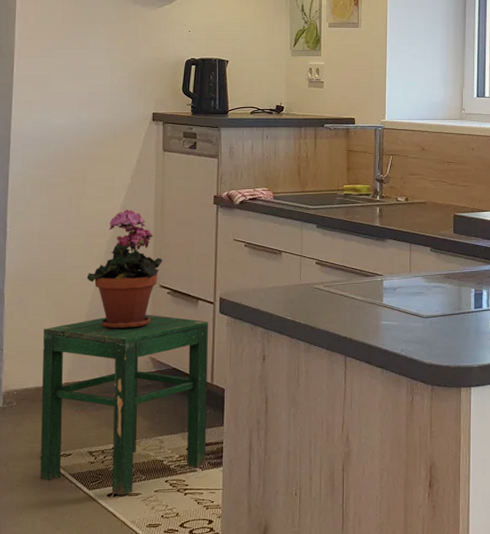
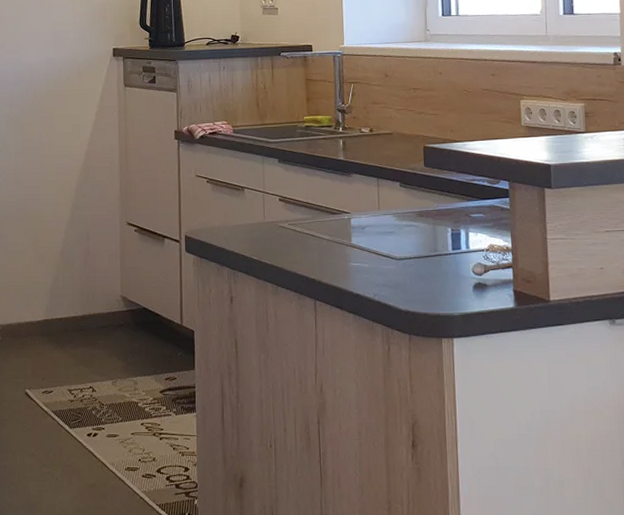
stool: present [41,314,208,496] -> none [23,252,180,436]
potted plant: present [86,208,163,330] -> none [59,145,129,268]

